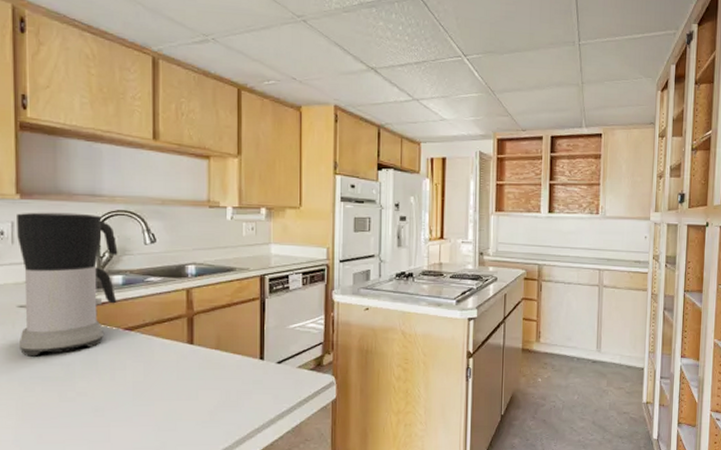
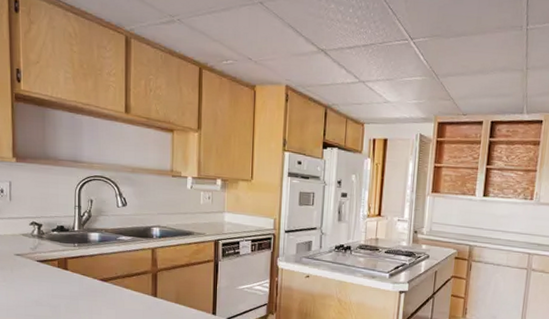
coffee maker: present [17,211,118,357] -> none [14,174,95,298]

